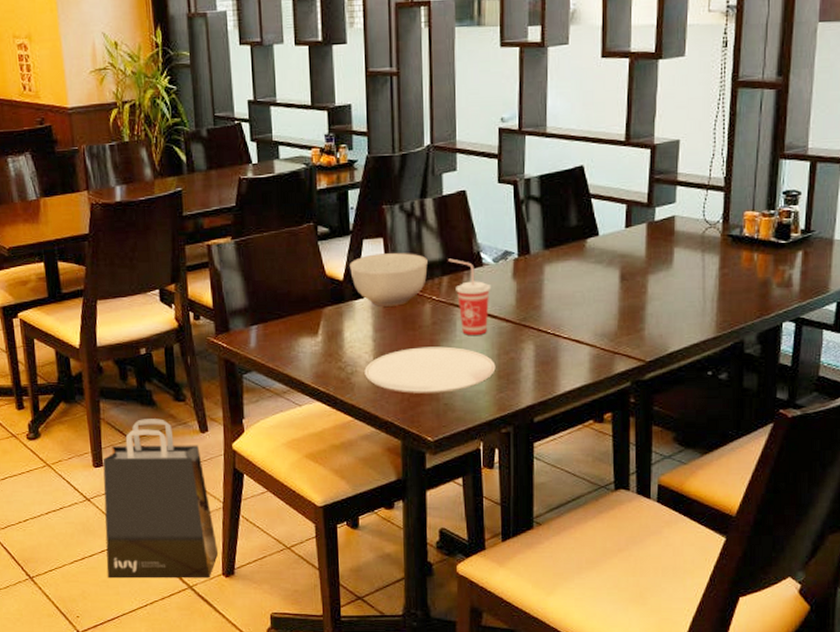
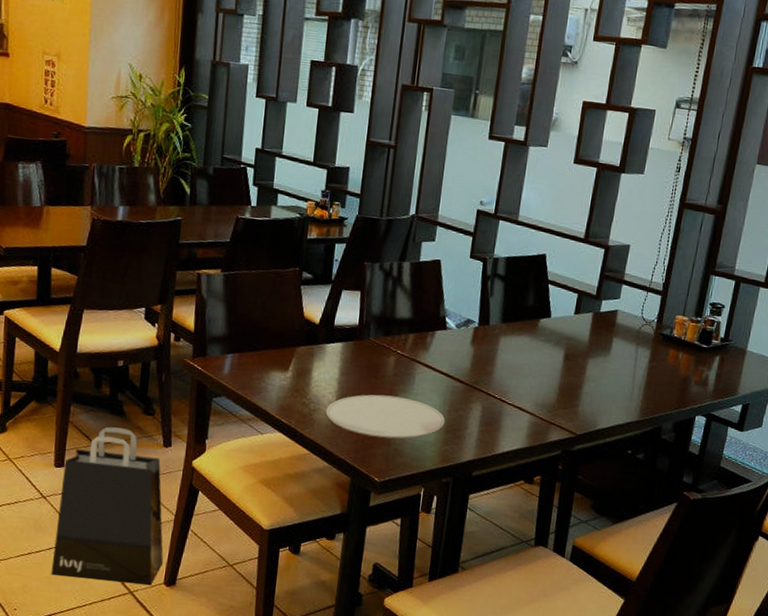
bowl: present [350,252,428,307] -> none [326,304,398,355]
beverage cup: present [448,258,490,335] -> none [416,318,450,391]

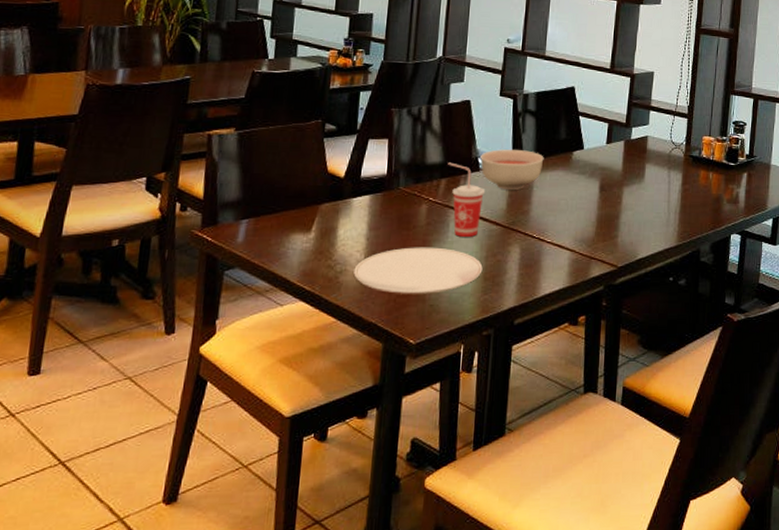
shopping bag: present [51,427,164,585] -> none [17,318,163,512]
beverage cup: none [416,318,450,391] -> present [448,162,484,237]
bowl: none [447,310,511,351] -> present [480,149,544,191]

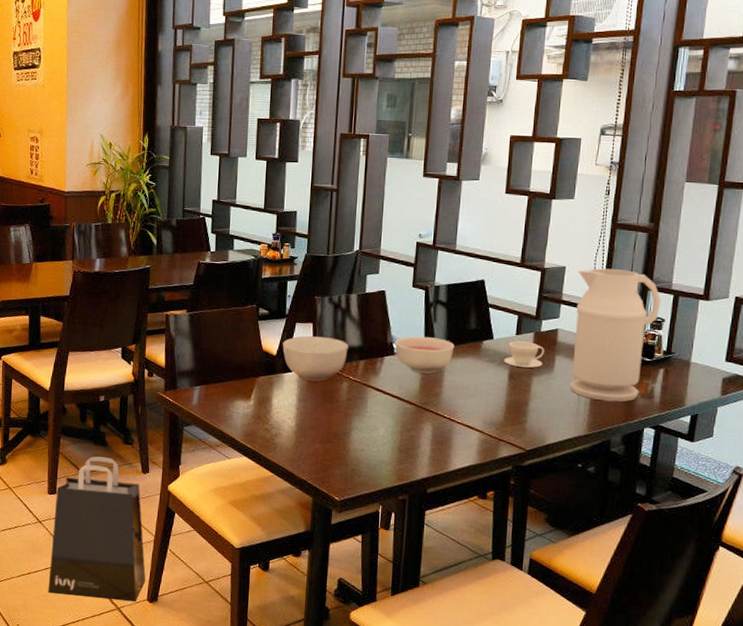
shopping bag: none [17,318,163,512] -> present [48,456,146,601]
bowl: none [352,153,429,206] -> present [283,336,348,382]
plate: present [353,247,483,294] -> none [286,418,398,460]
beverage cup: present [448,162,484,237] -> none [365,346,399,413]
teacup: none [594,150,635,178] -> present [504,341,544,368]
water jug: none [660,73,743,209] -> present [570,268,662,402]

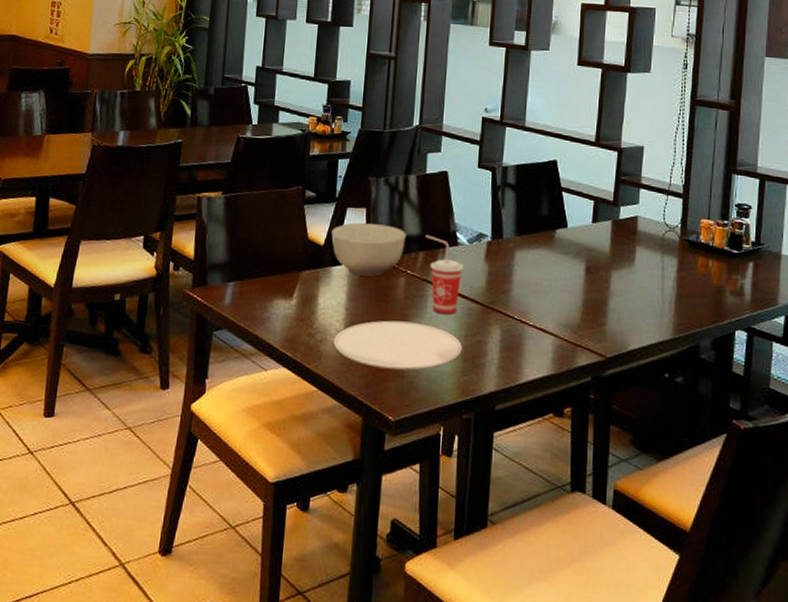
shopping bag: present [48,456,146,601] -> none [35,368,159,554]
plate: none [286,418,398,460] -> present [333,320,462,371]
beverage cup: none [365,346,399,413] -> present [425,235,463,314]
bowl: present [395,336,455,374] -> none [458,224,525,268]
teacup: present [504,341,544,368] -> none [579,230,624,261]
water jug: present [570,268,662,402] -> none [653,149,747,301]

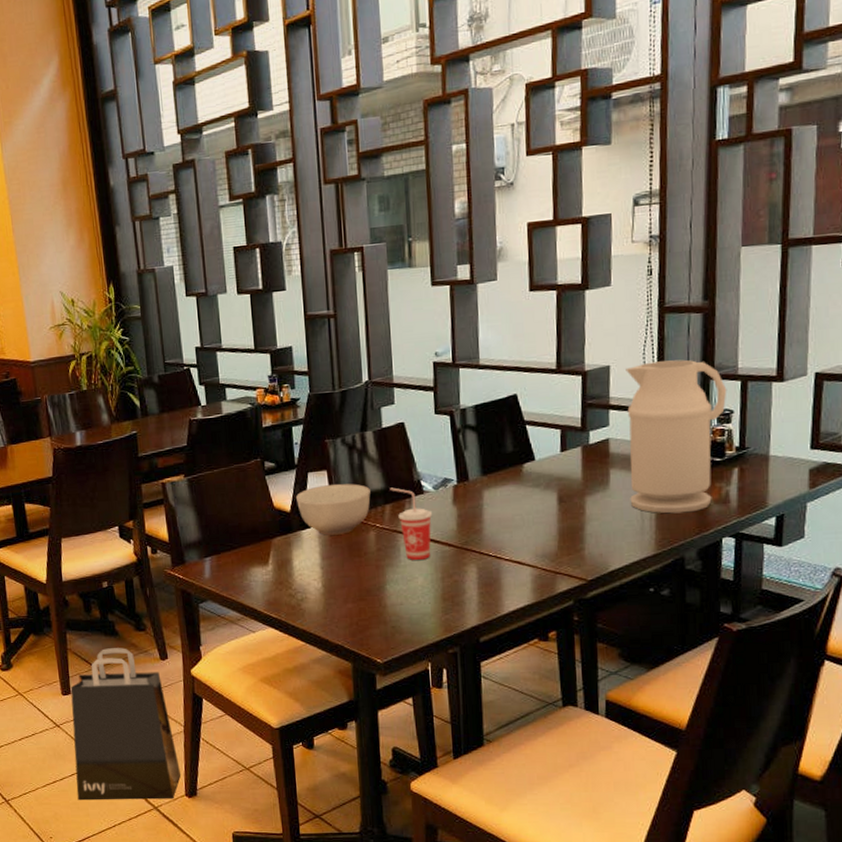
shopping bag: none [35,368,159,554] -> present [70,648,181,800]
plate: present [333,320,462,371] -> none [314,571,440,618]
water jug: none [653,149,747,301] -> present [625,359,727,514]

